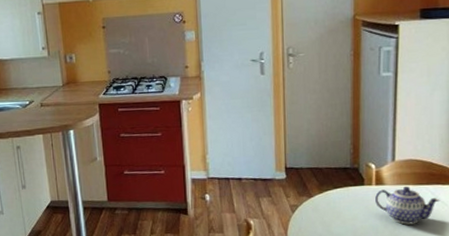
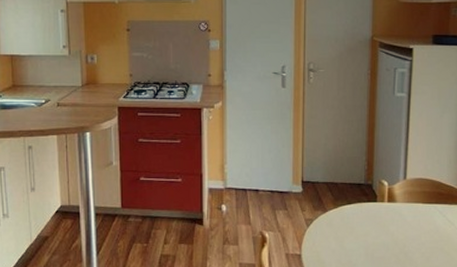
teapot: present [375,186,440,225] -> none [387,205,448,243]

